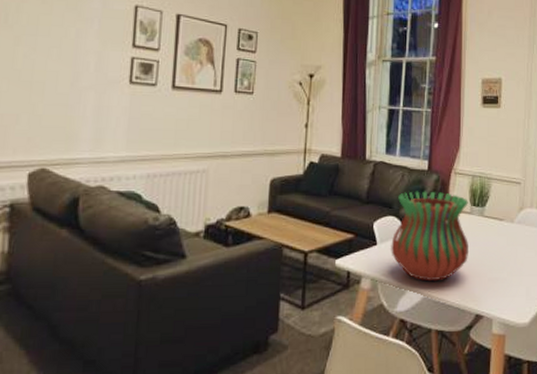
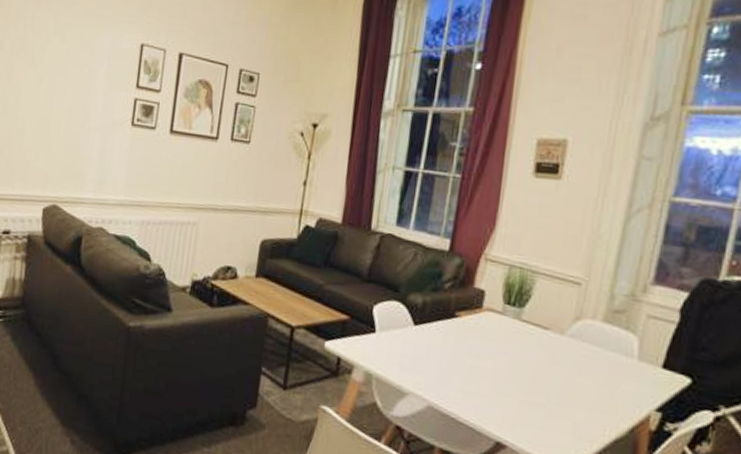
vase: present [391,191,469,281] -> none [392,275,501,391]

